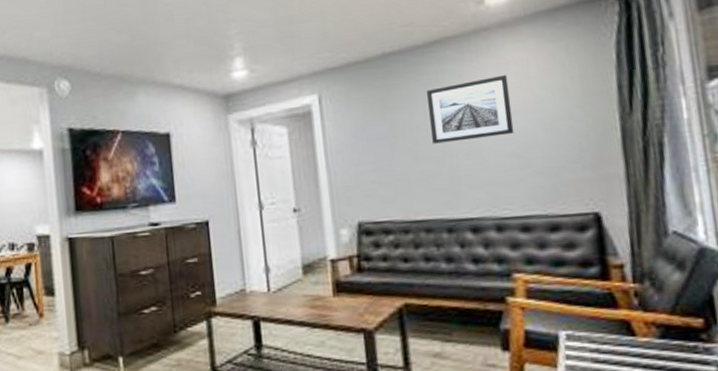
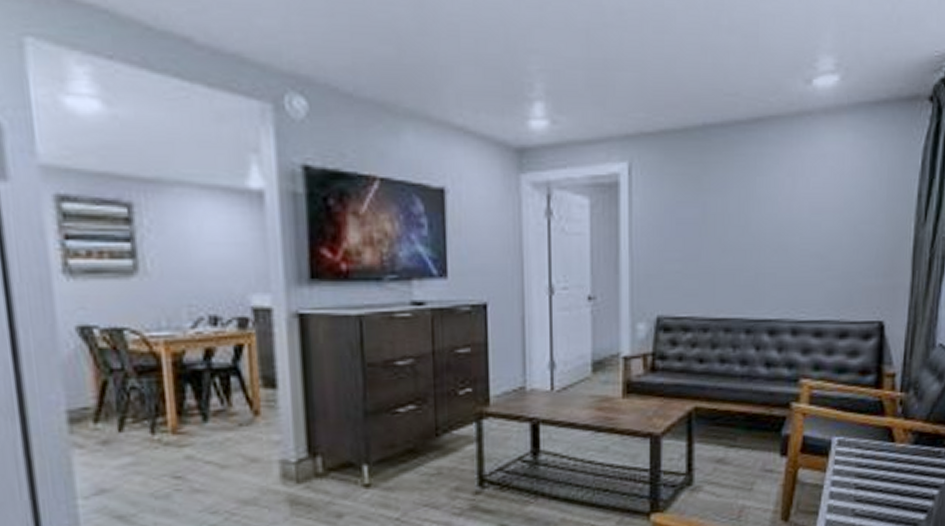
wall art: present [427,74,514,144] -> none [743,167,823,236]

